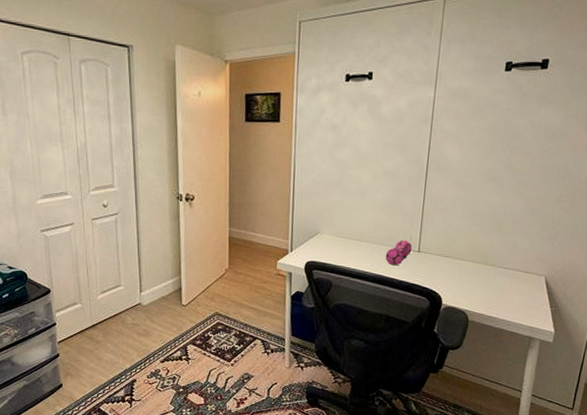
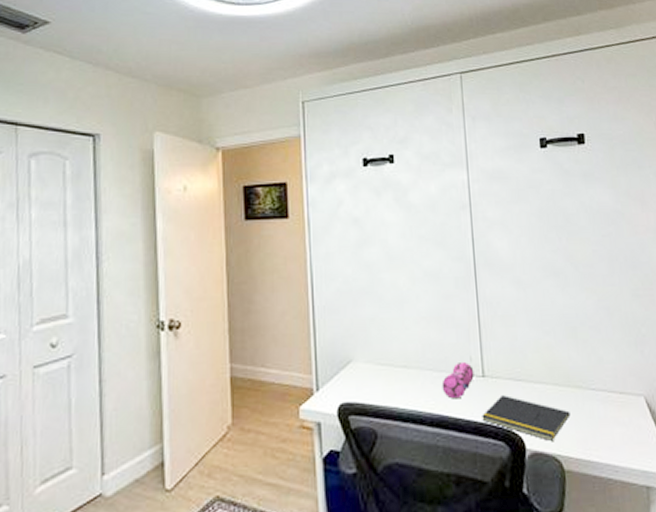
notepad: none [412,266,482,300] -> present [482,395,571,441]

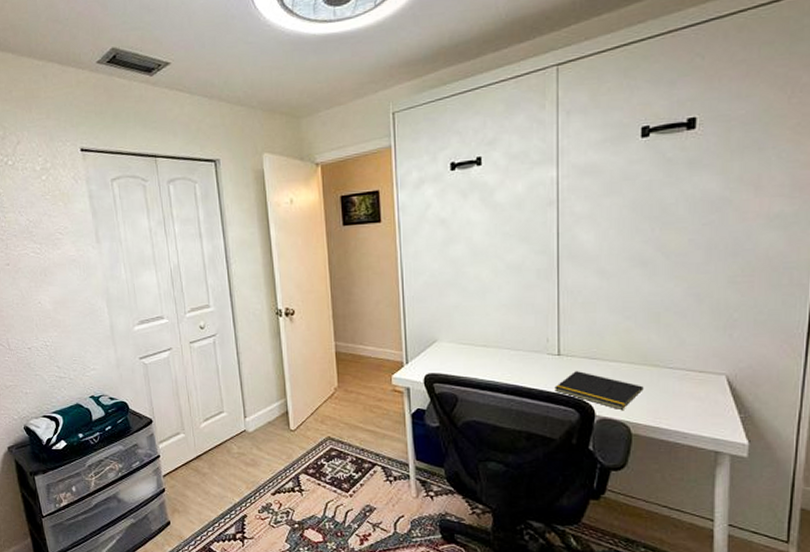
pencil case: present [441,362,474,399] -> none [518,343,550,373]

